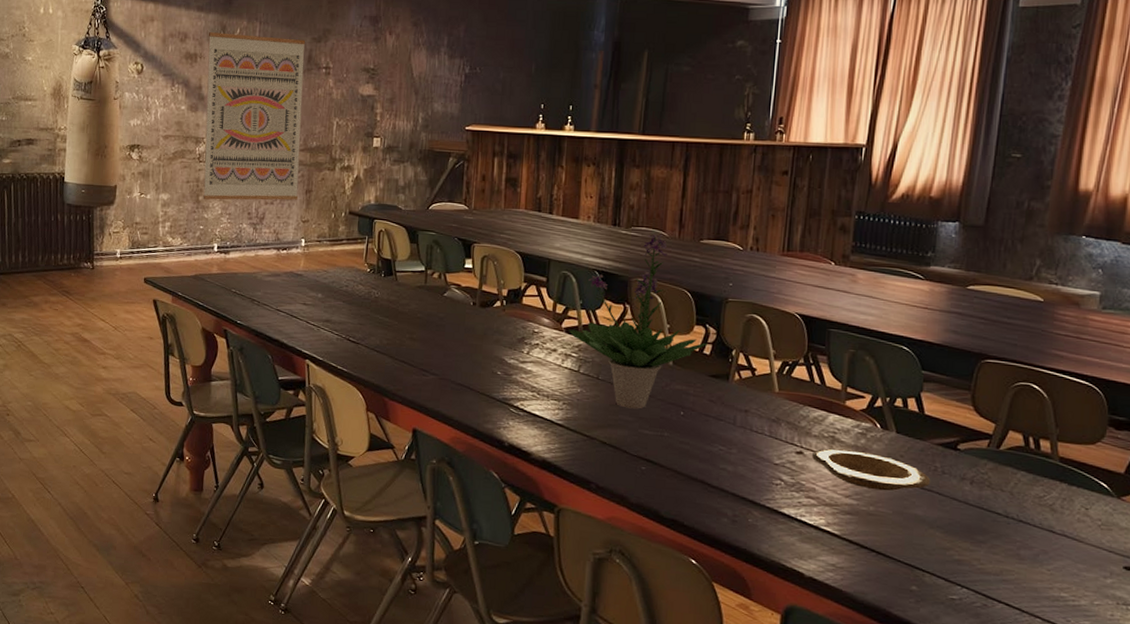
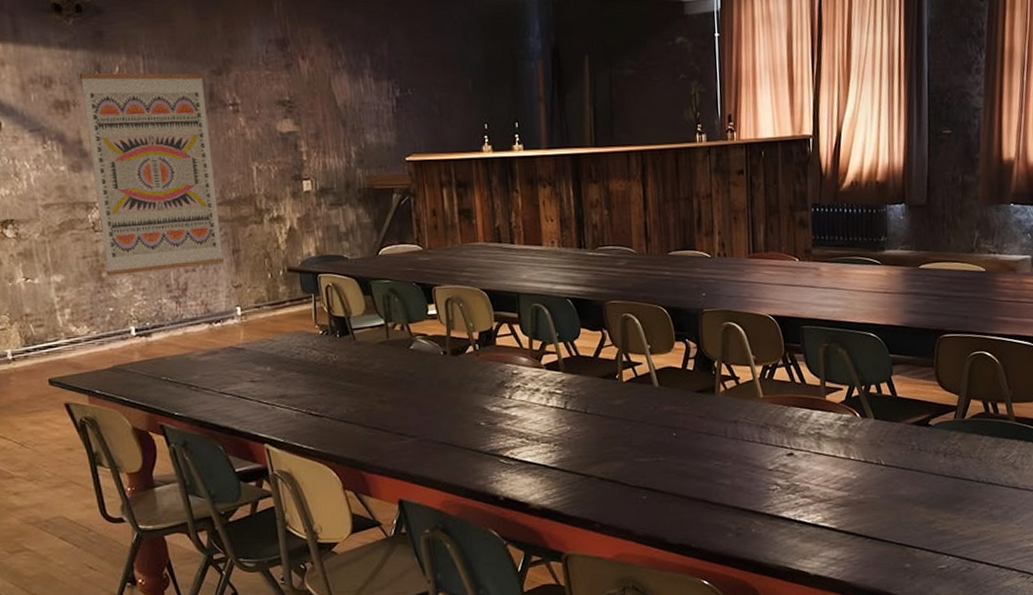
potted plant: present [569,234,708,409] -> none [549,252,690,439]
plate: present [811,448,931,491] -> none [801,443,910,479]

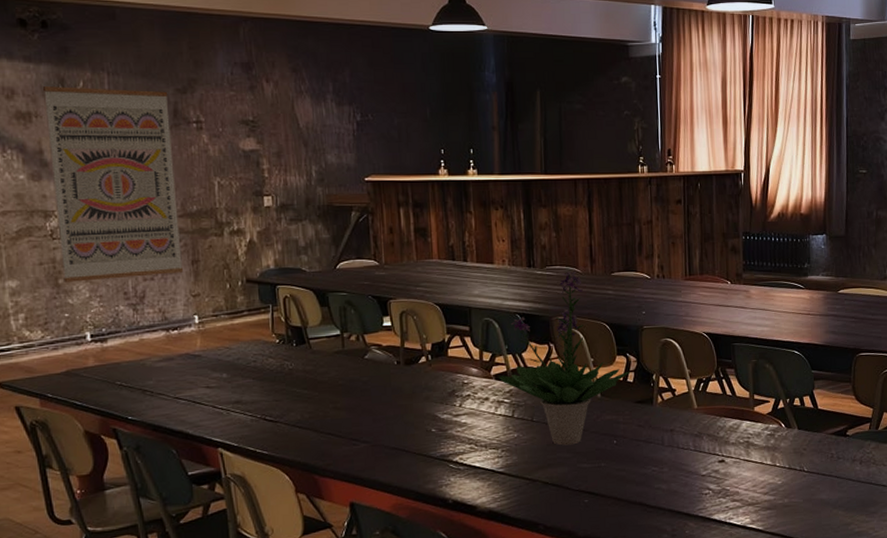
potted plant: none [549,252,690,439] -> present [498,271,631,446]

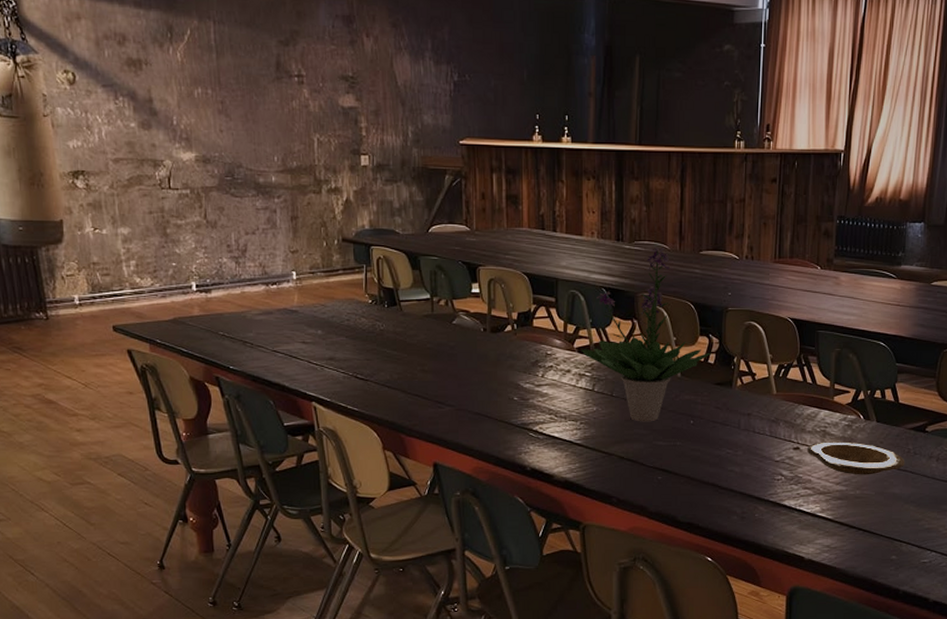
wall art: present [42,86,184,282] -> none [152,33,284,232]
plate: none [731,451,830,484] -> present [806,441,905,475]

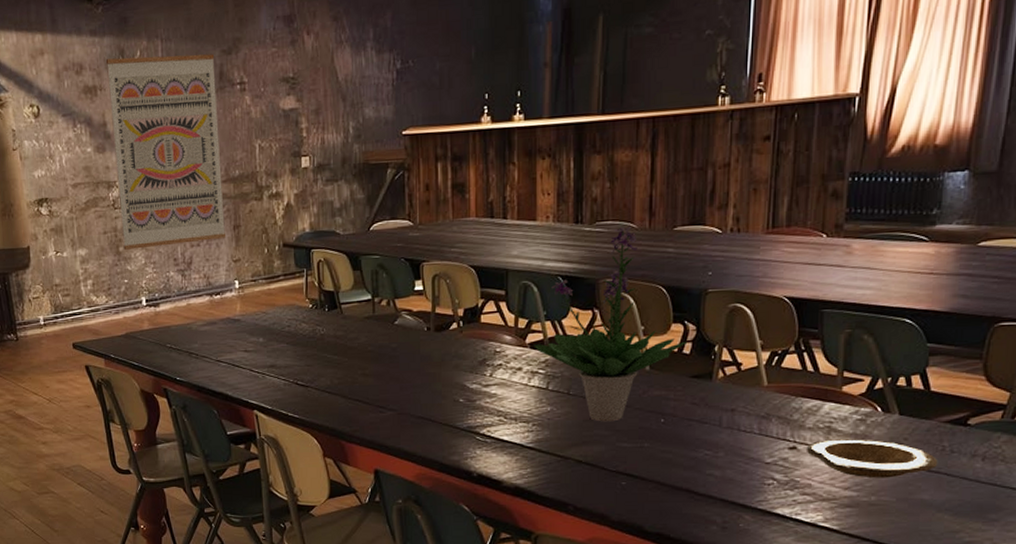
wall art: none [152,33,284,232] -> present [105,53,227,250]

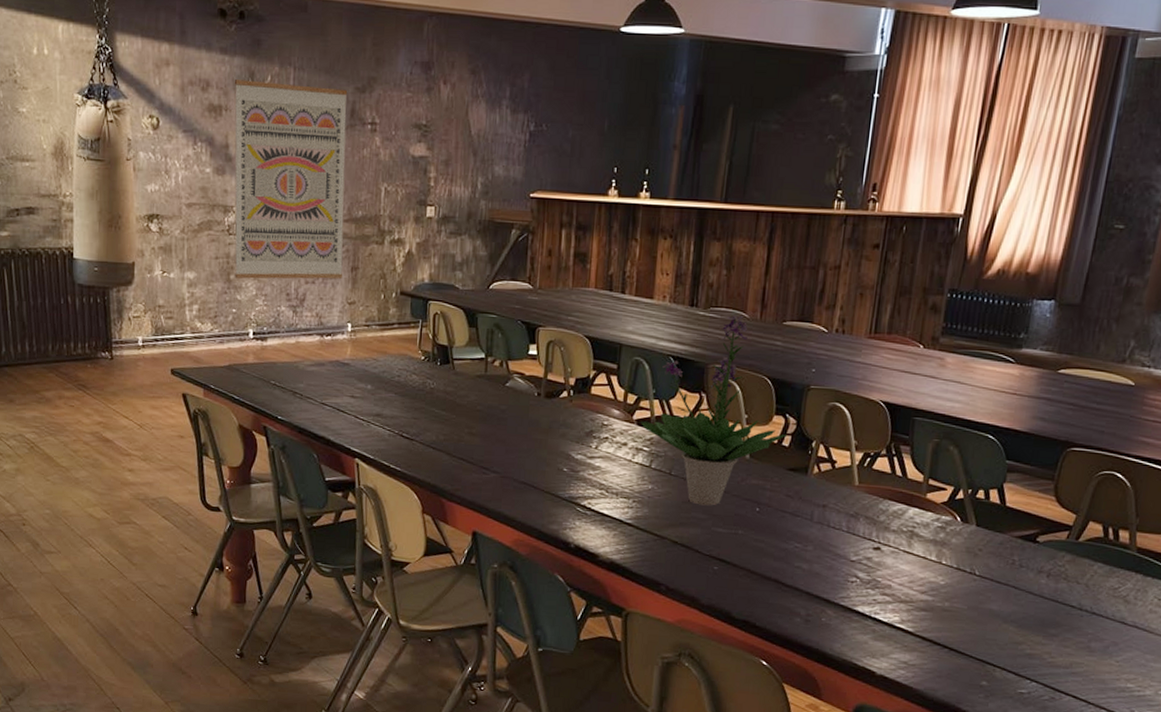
plate: present [806,439,938,479] -> none [889,543,1008,586]

